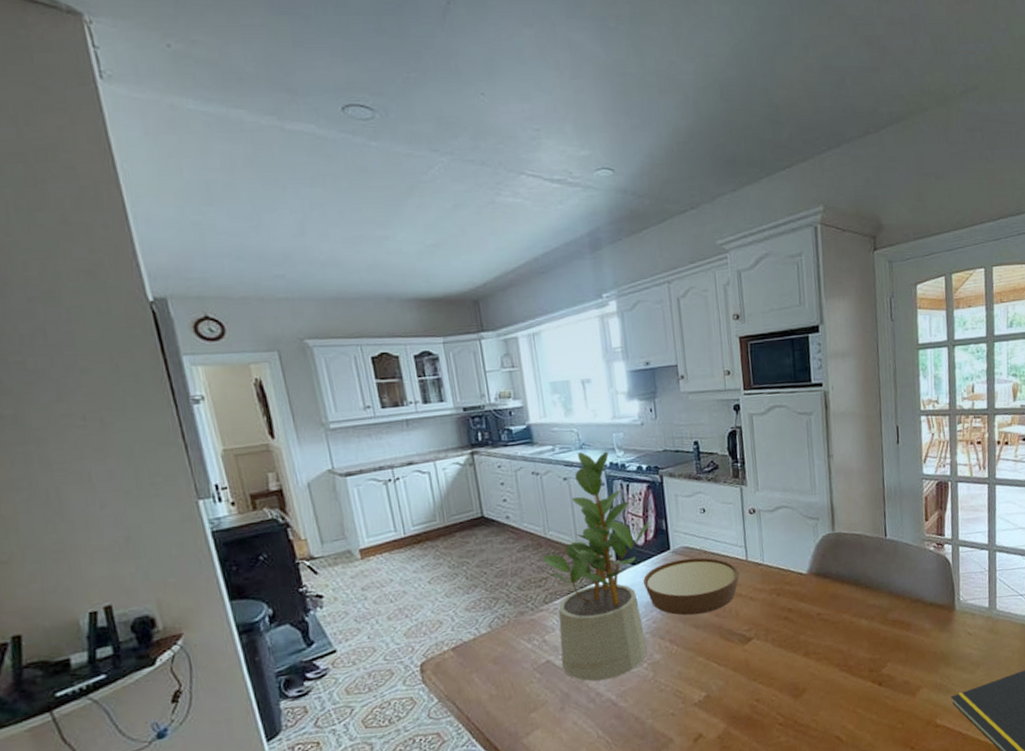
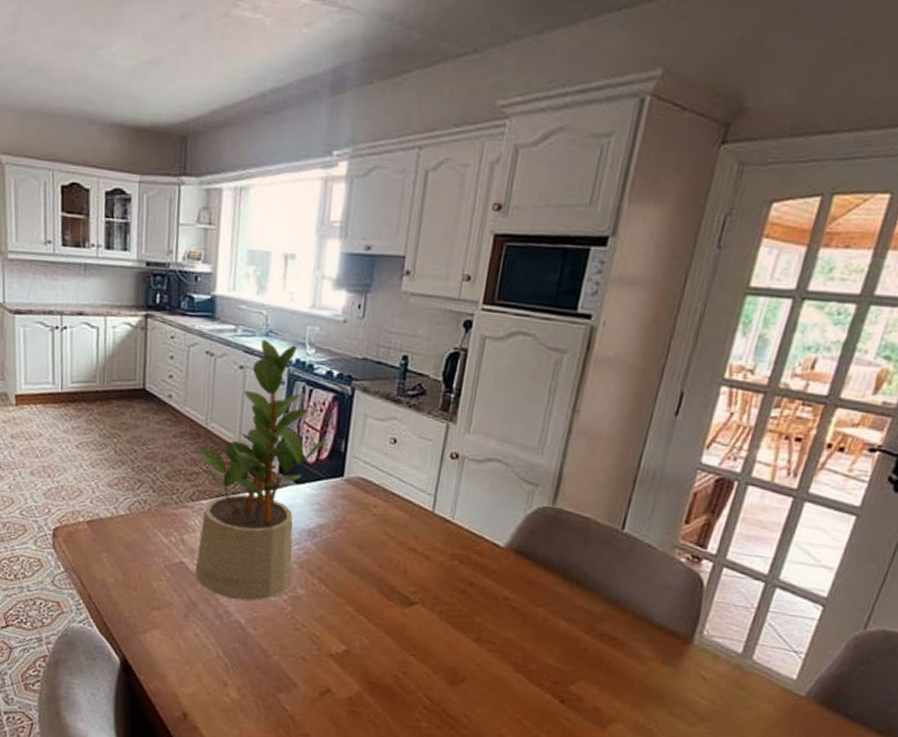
bowl: present [643,557,740,616] -> none [304,490,421,560]

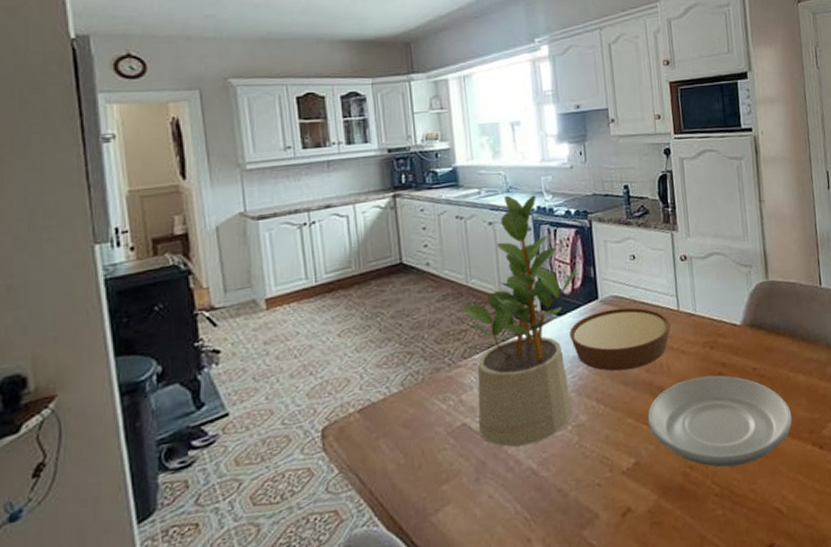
bowl: none [304,490,421,560] -> present [570,307,671,371]
plate: none [368,587,538,691] -> present [647,375,793,468]

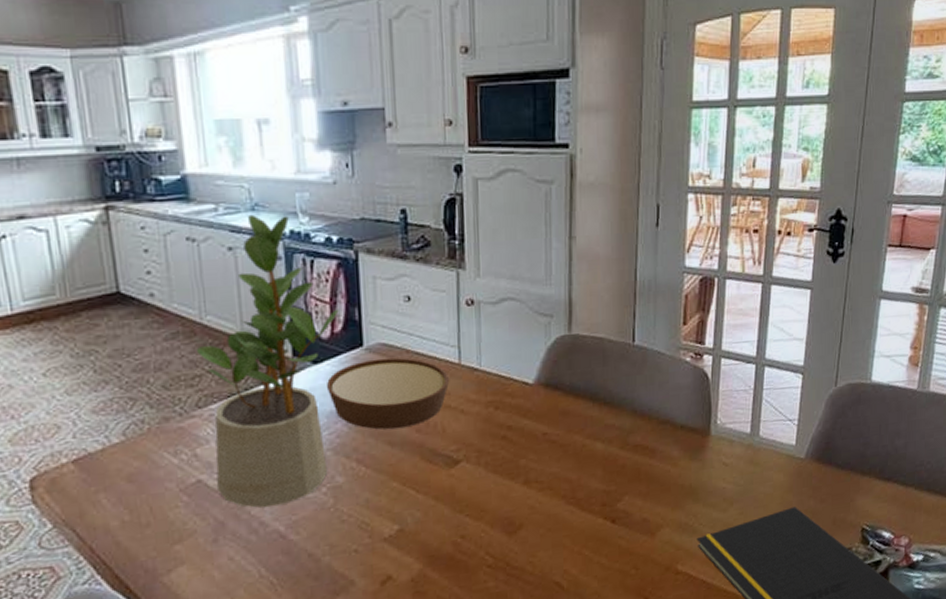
plate: present [647,375,793,468] -> none [415,439,584,539]

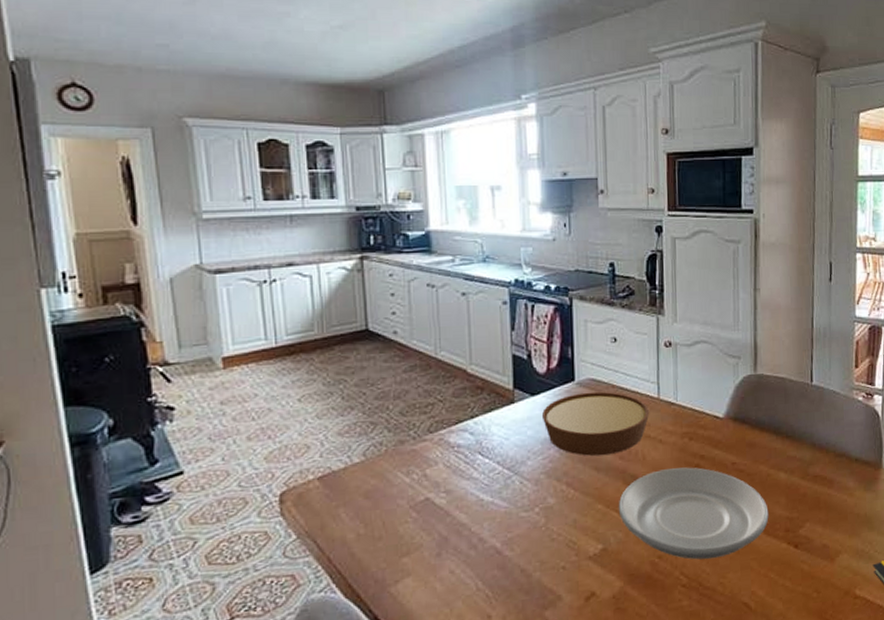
potted plant: present [197,214,339,508] -> none [431,265,555,526]
plate: none [415,439,584,539] -> present [618,467,769,560]

